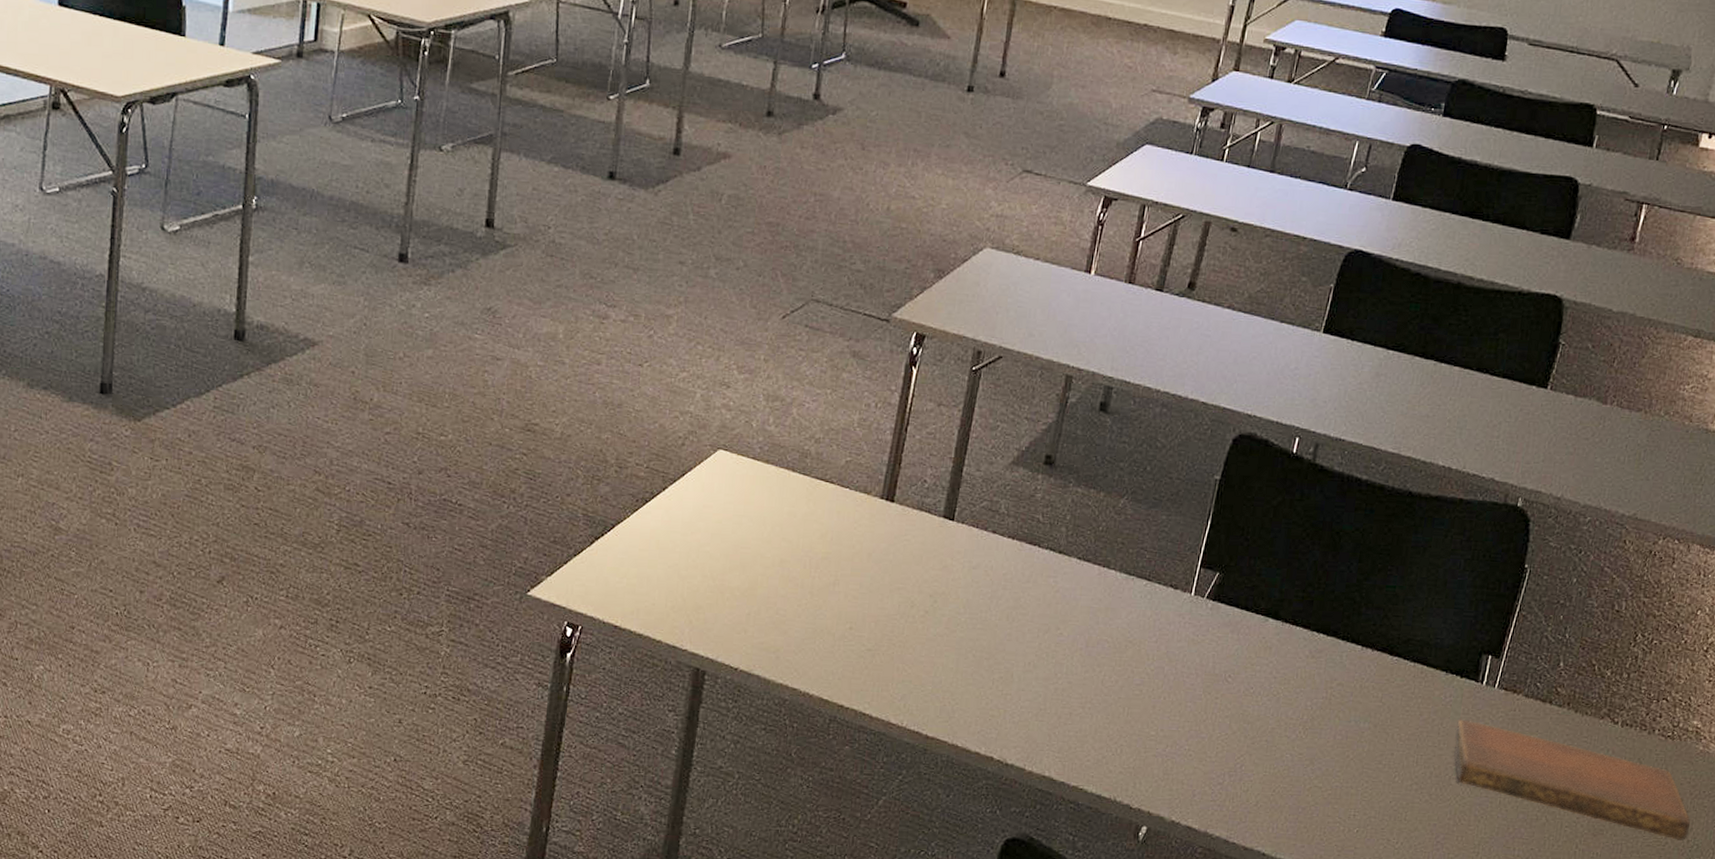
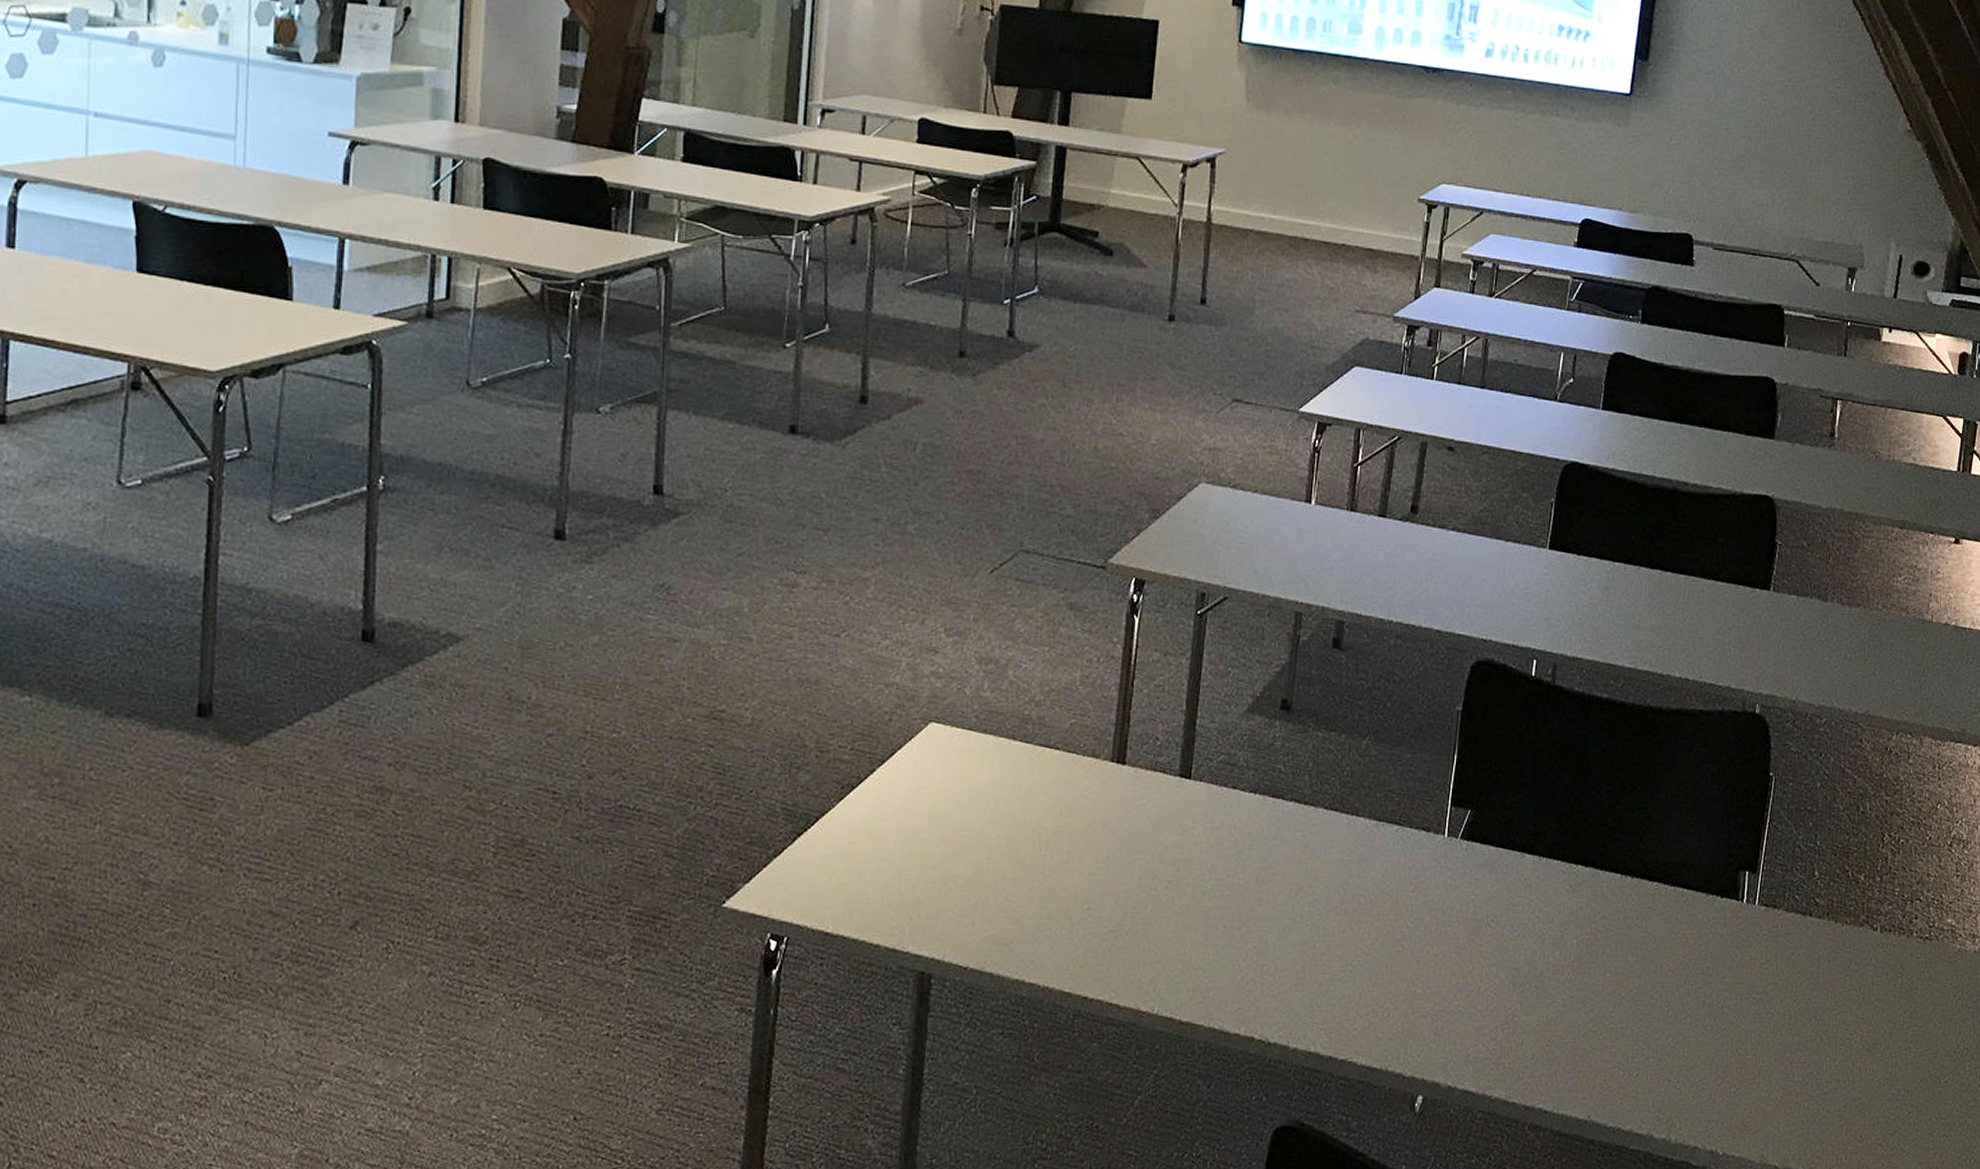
notebook: present [1454,719,1690,841] -> none [1723,942,1958,1046]

